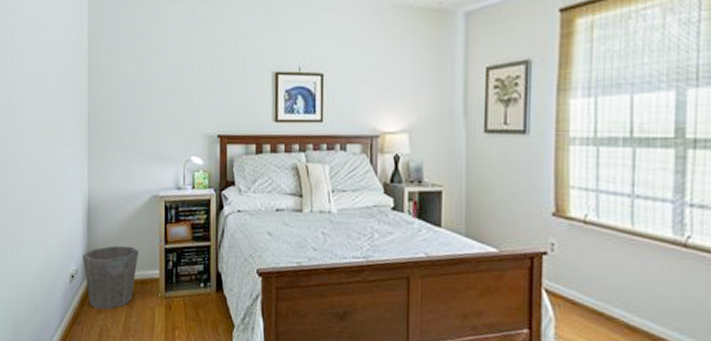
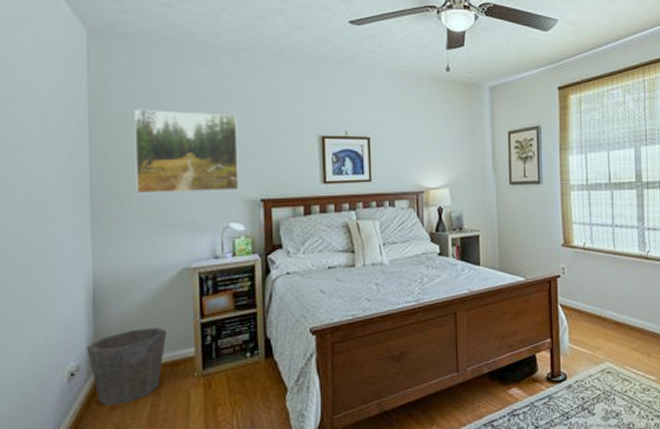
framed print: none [120,46,200,125] -> present [134,108,239,194]

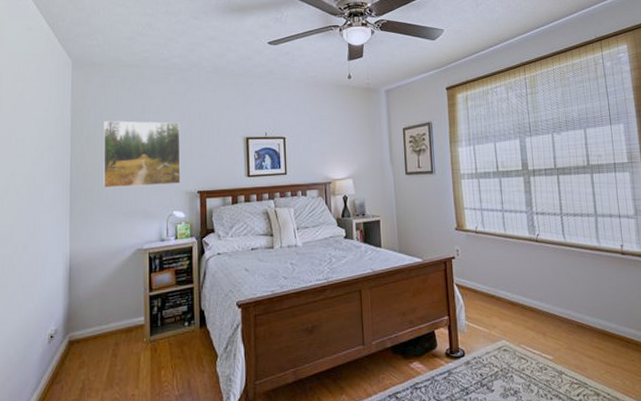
waste bin: present [86,327,168,406] -> none [62,298,124,365]

